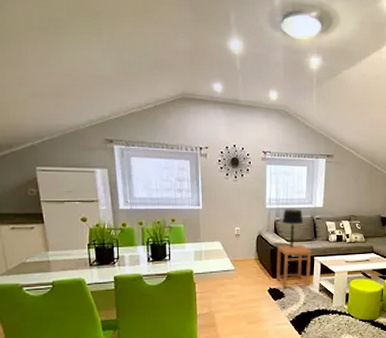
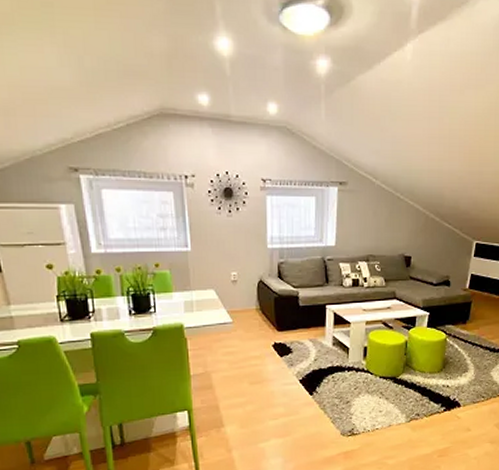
side table: present [275,244,312,289] -> none [281,291,323,343]
table lamp: present [282,208,303,248] -> none [287,247,312,295]

